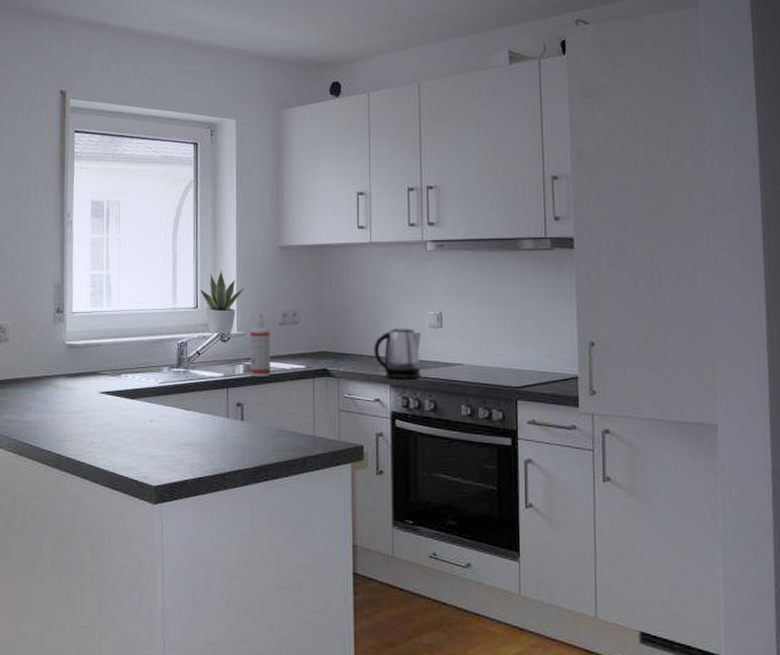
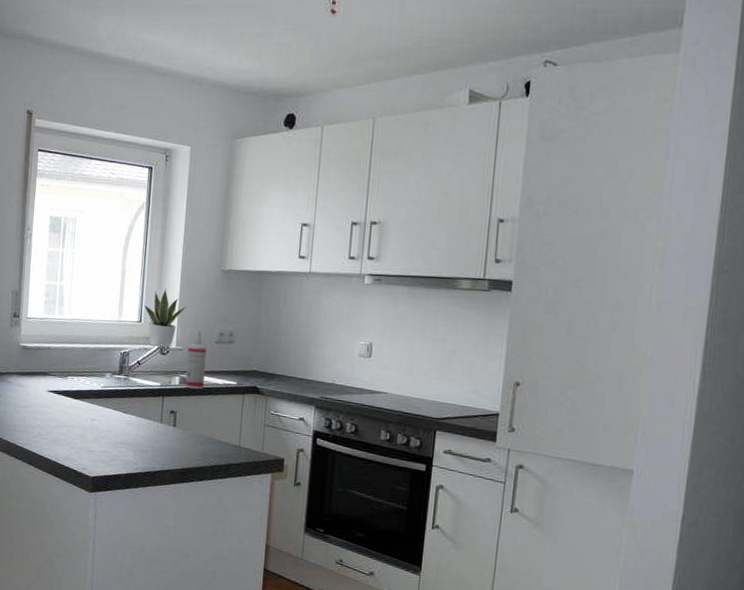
kettle: present [374,327,421,380] -> none [302,354,350,403]

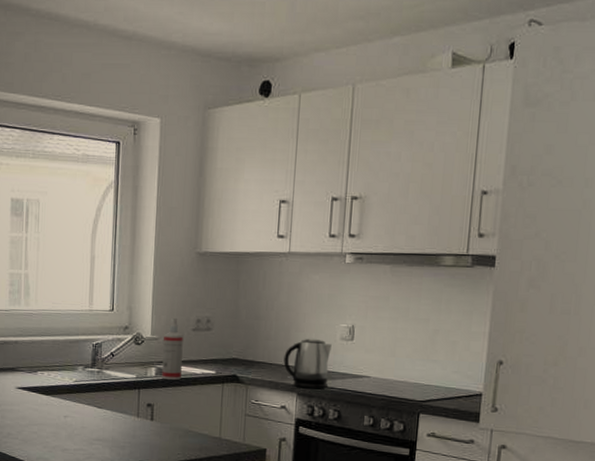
potted plant: present [144,288,187,348] -> none [115,274,162,338]
kettle: none [302,354,350,403] -> present [283,338,332,389]

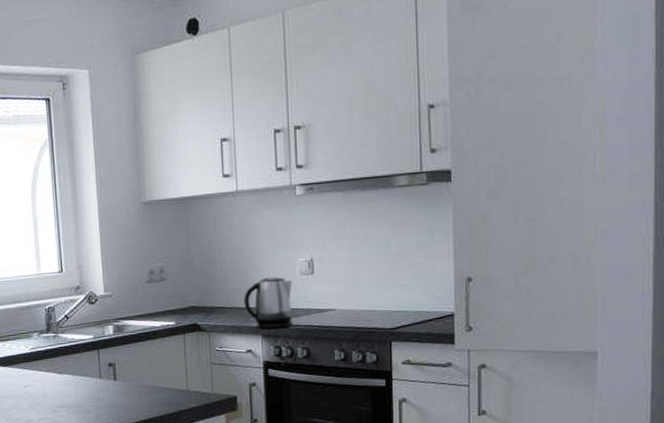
spray bottle: present [162,318,184,381] -> none [117,273,141,337]

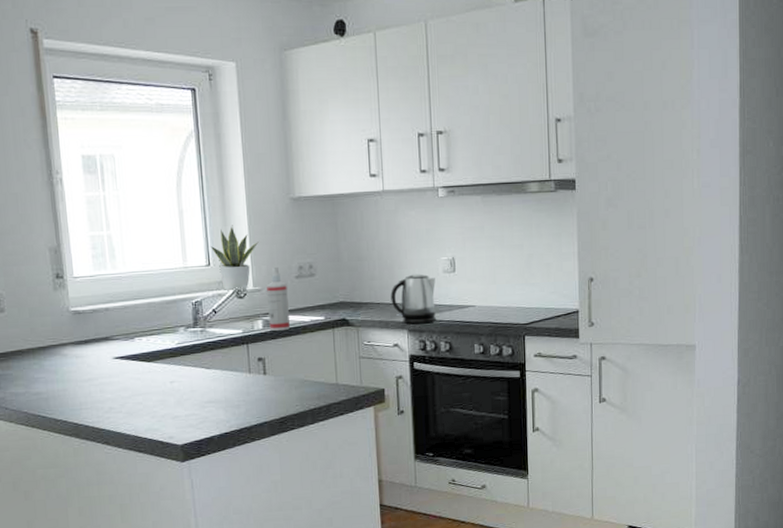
potted plant: none [63,231,110,297] -> present [210,225,259,291]
spray bottle: none [117,273,141,337] -> present [267,267,291,332]

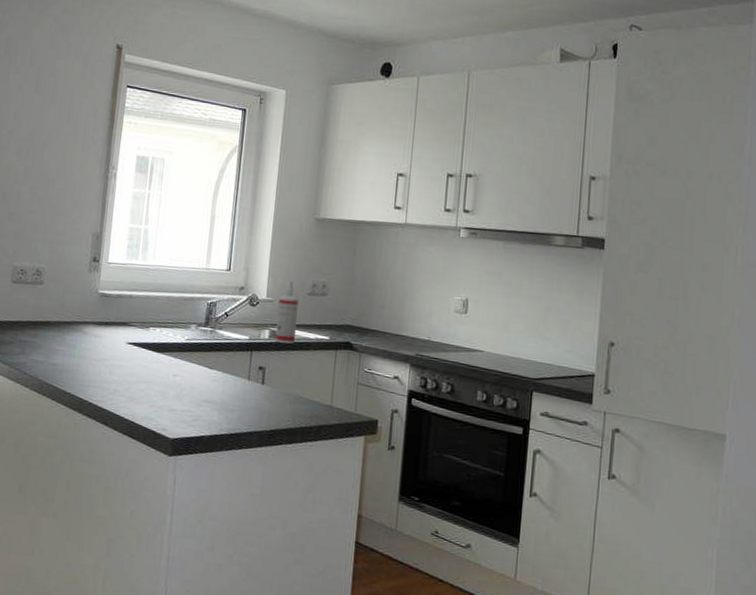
potted plant: present [210,225,259,291] -> none [233,236,279,299]
kettle: present [390,273,436,324] -> none [397,309,446,361]

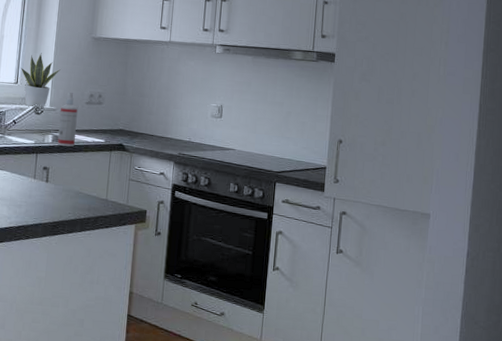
potted plant: none [233,236,279,299] -> present [20,53,61,108]

